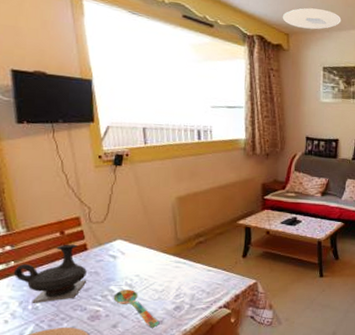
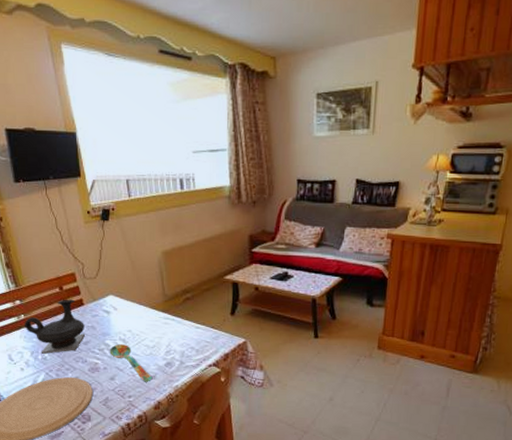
ceiling light: present [282,8,342,30] -> none [267,21,339,48]

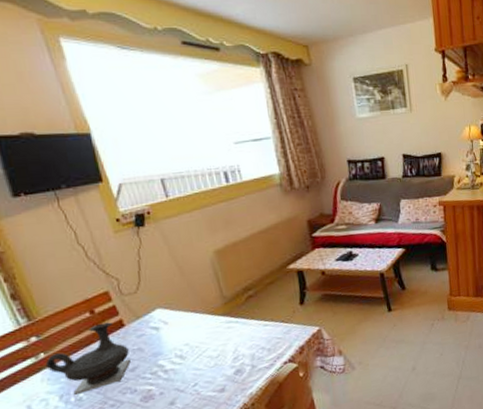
spoon: present [109,344,153,382] -> none [164,361,222,398]

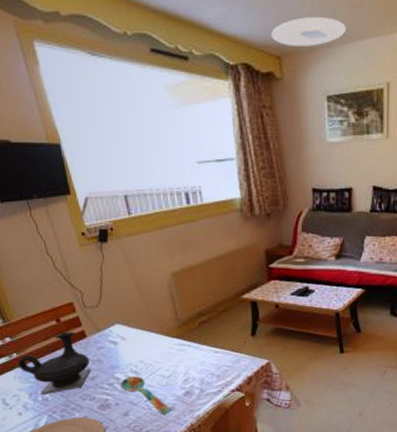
spoon: none [164,361,222,398] -> present [120,376,171,415]
ceiling light: none [297,11,365,36] -> present [271,17,346,47]

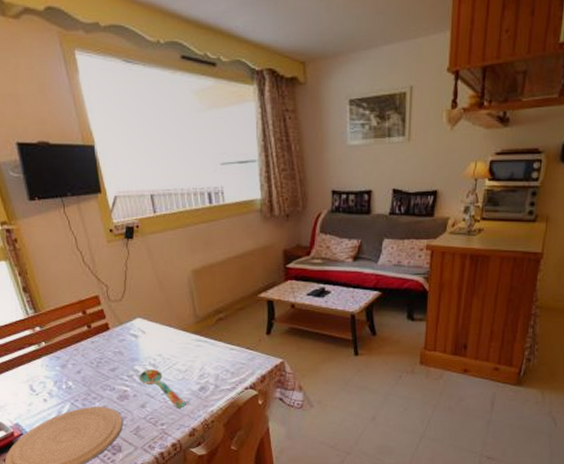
teapot: present [18,332,91,394] -> none [46,324,112,383]
ceiling light: present [271,17,346,47] -> none [296,23,371,52]

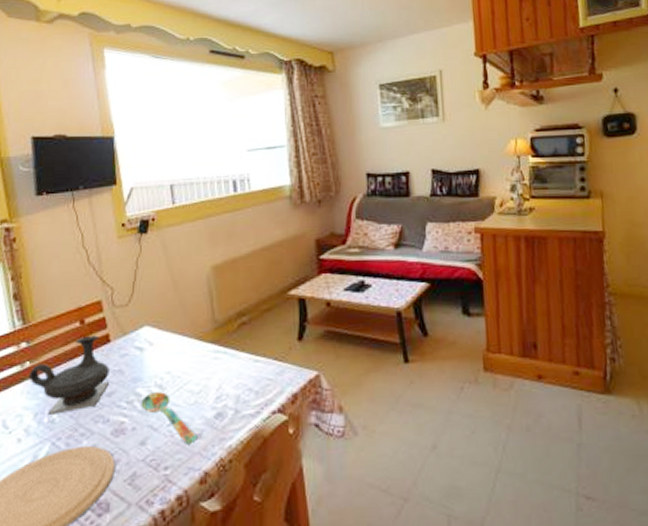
teapot: none [46,324,112,383] -> present [29,335,110,415]

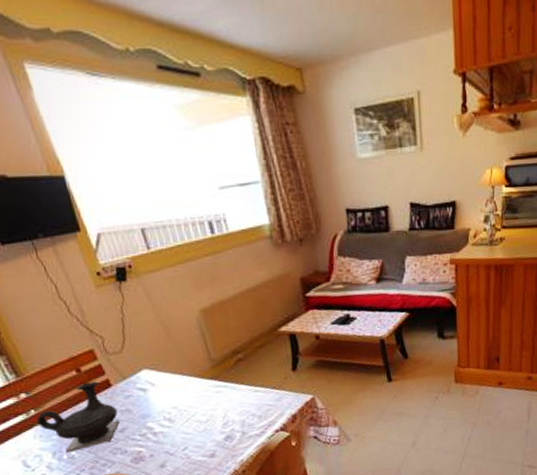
spoon: present [141,392,198,444] -> none [153,424,212,463]

